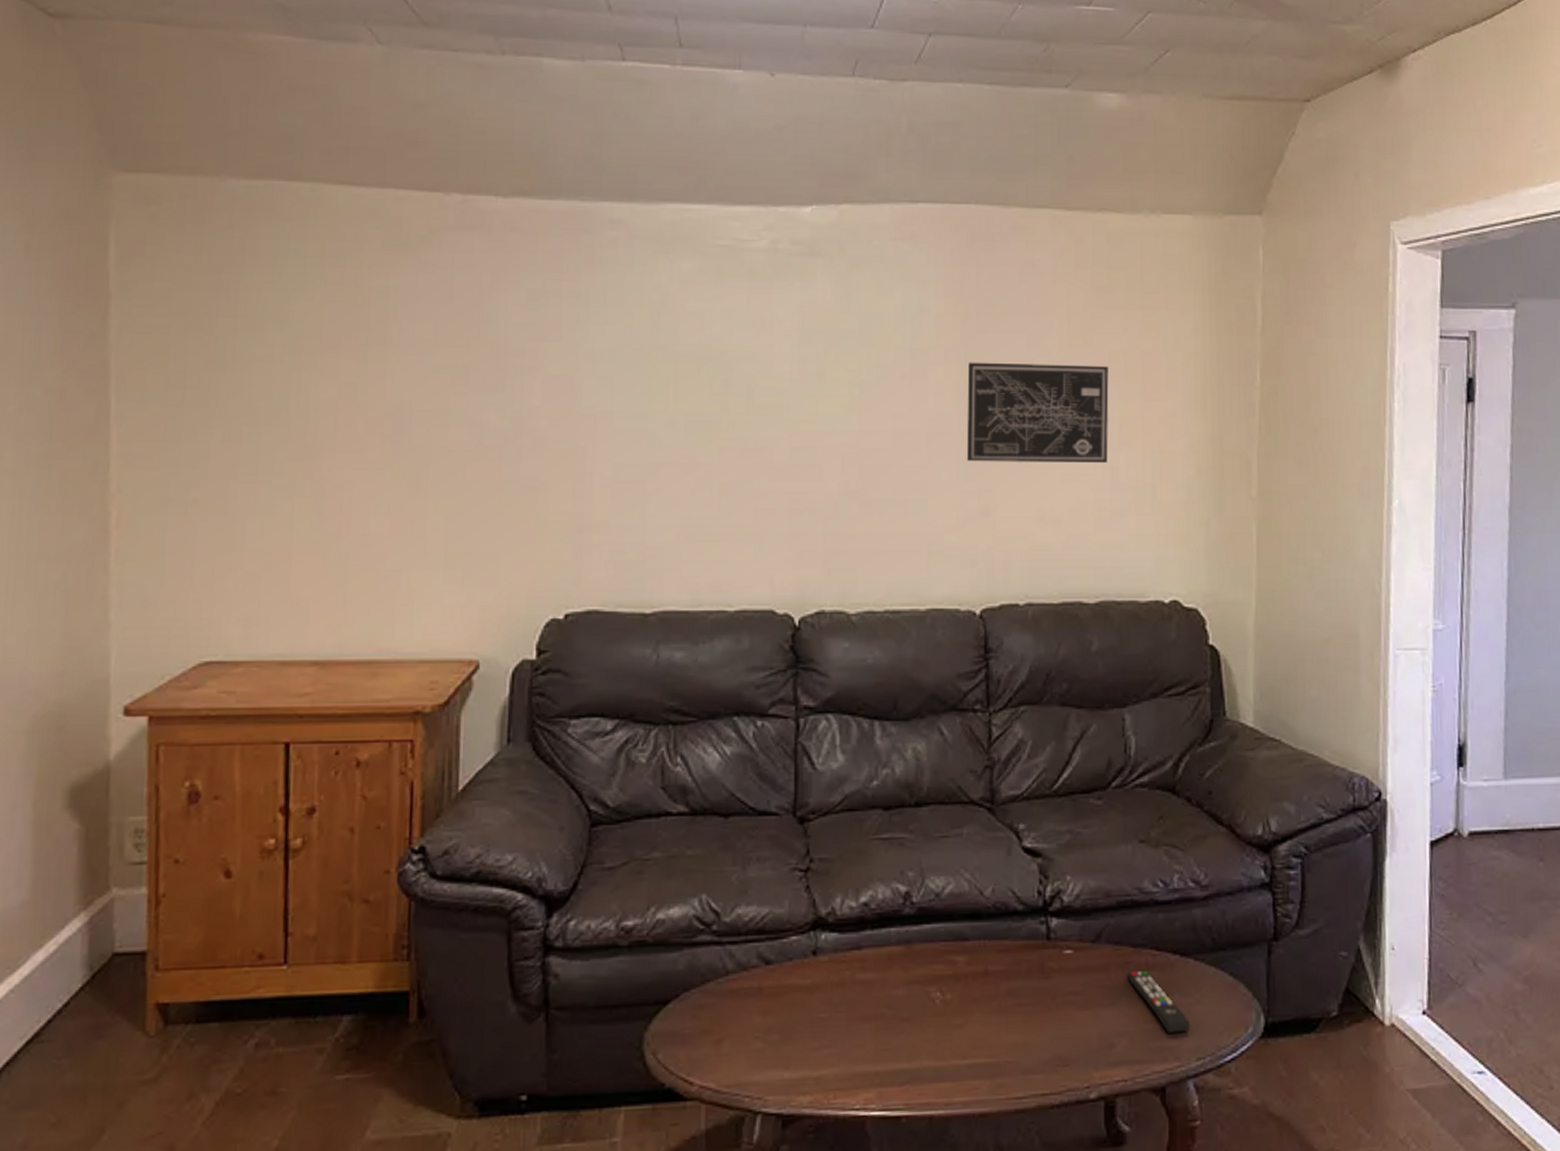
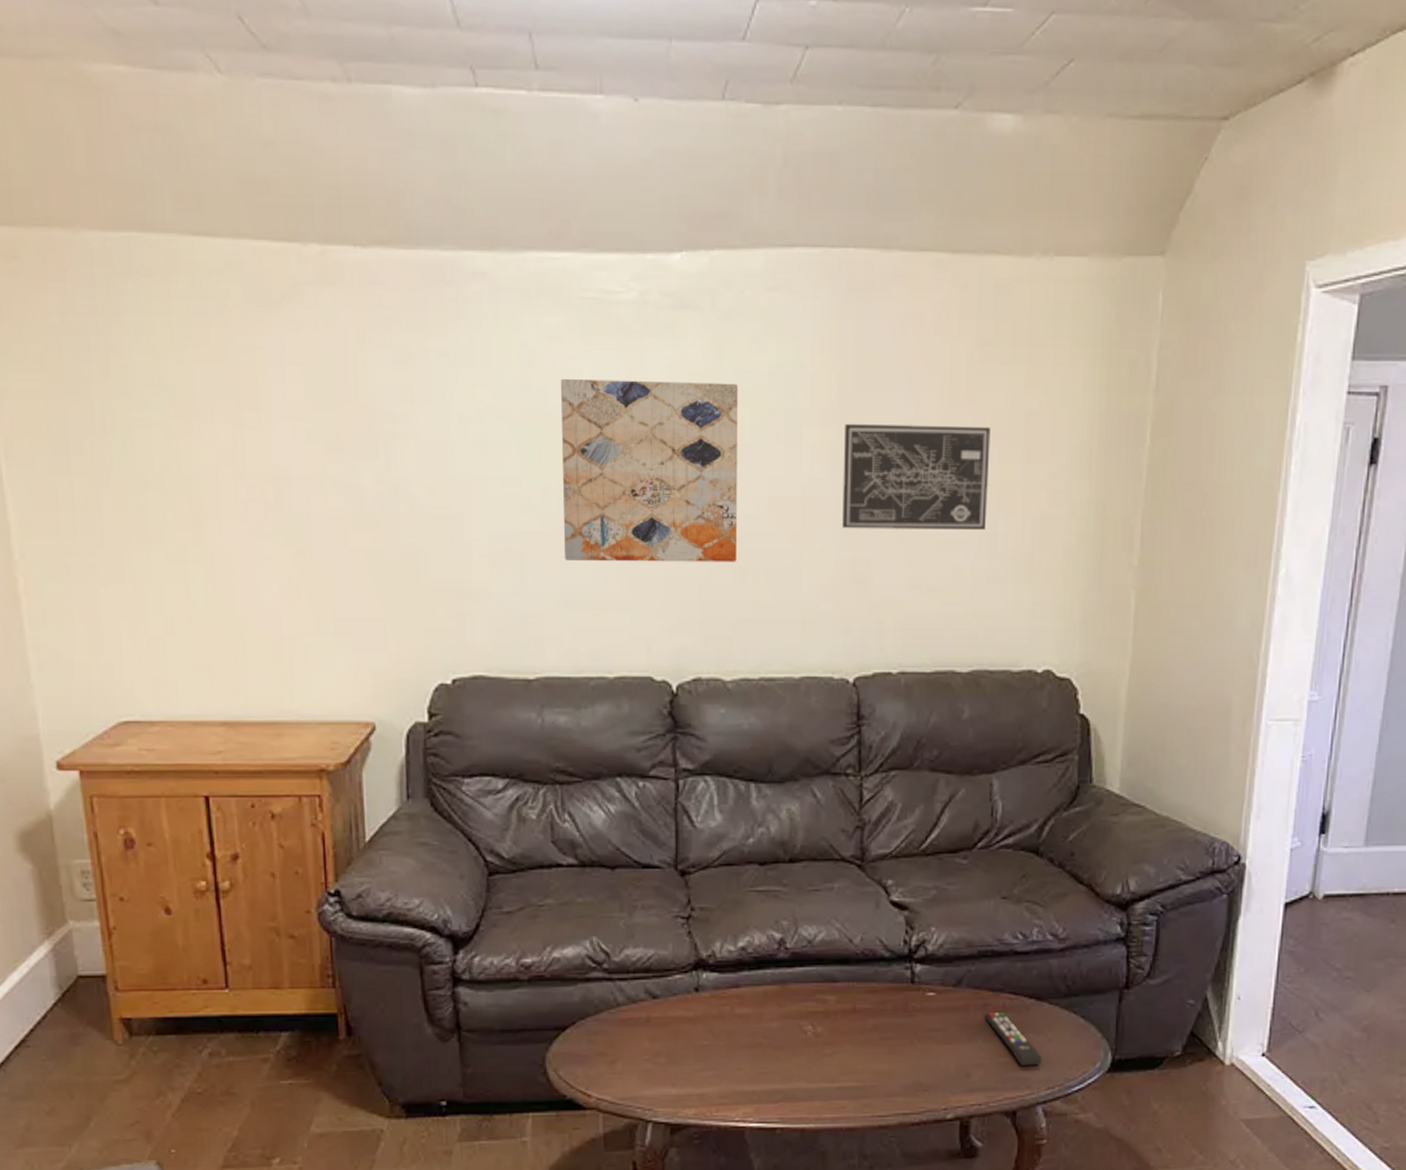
wall art: none [688,318,865,494] -> present [561,378,739,562]

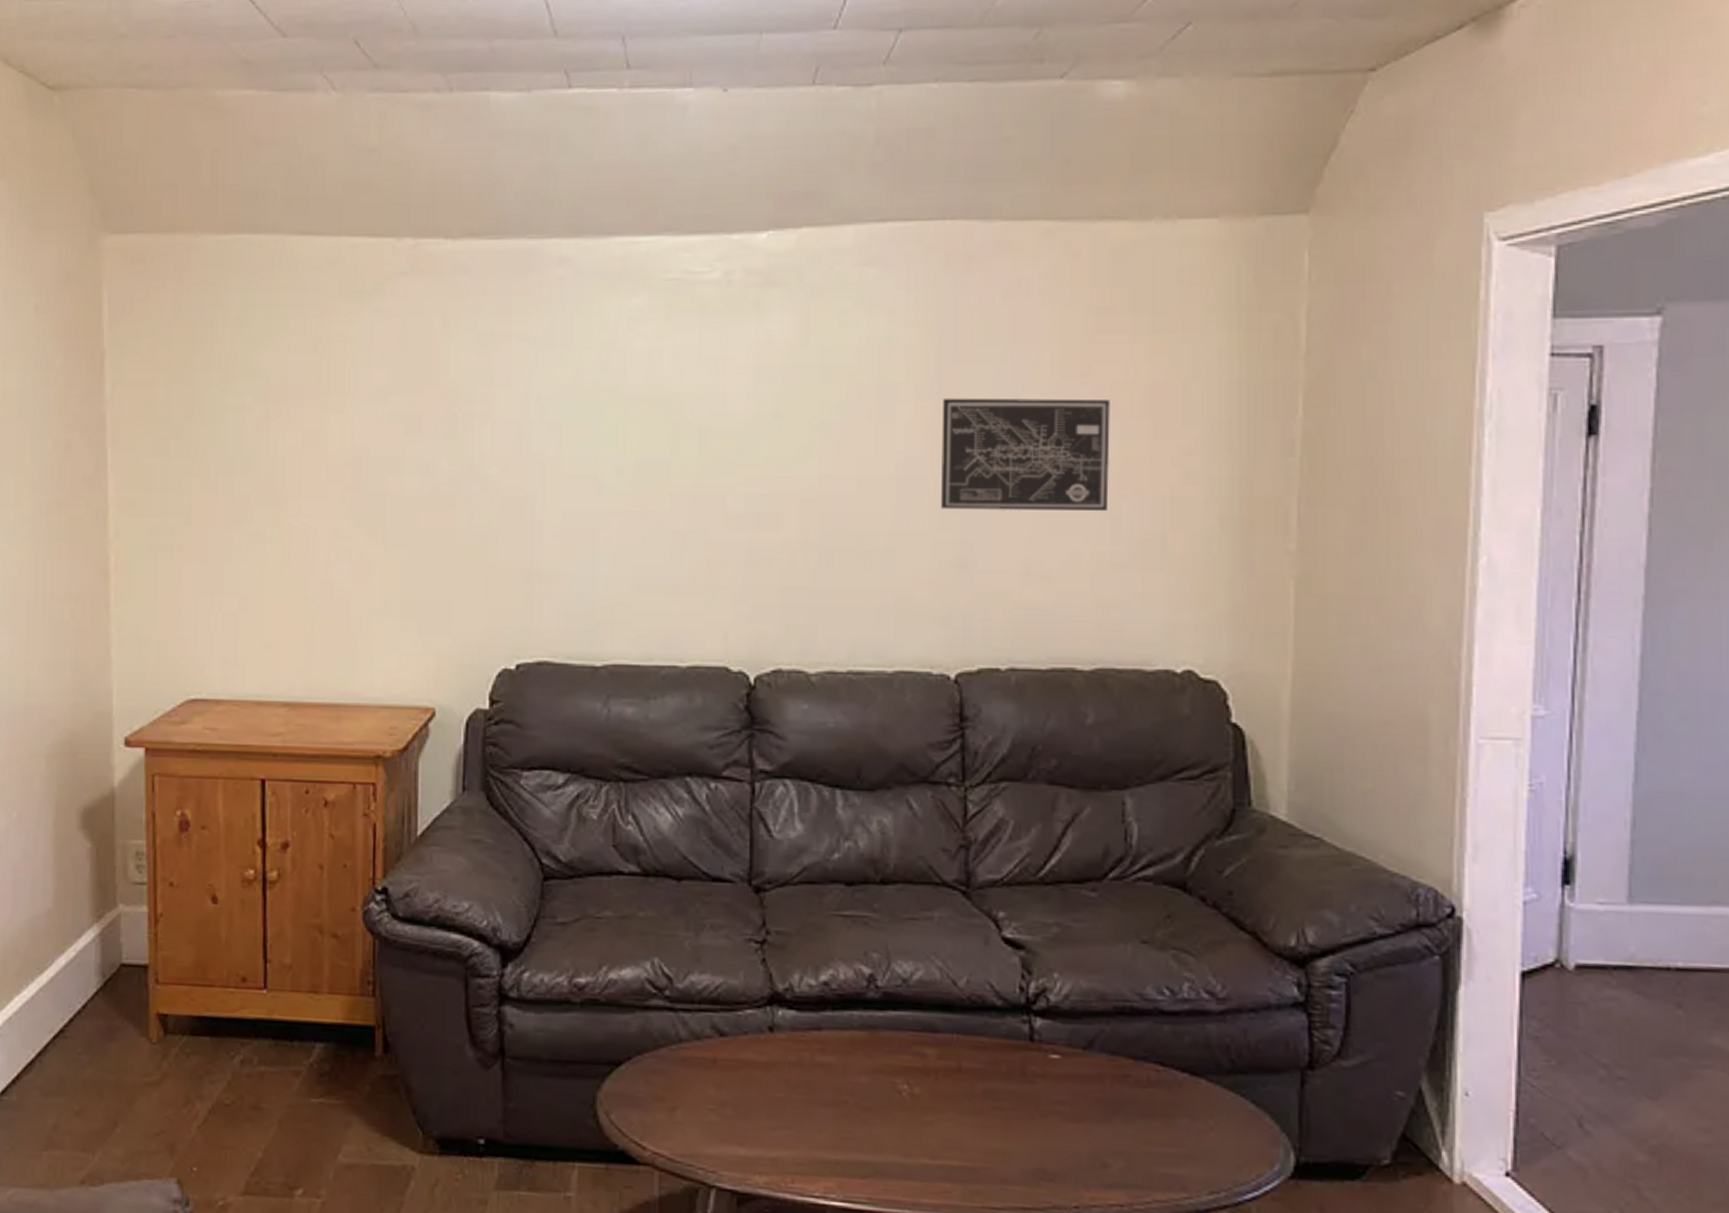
wall art: present [561,378,739,562] -> none [639,358,827,545]
remote control: present [985,1011,1042,1066] -> none [1124,1085,1202,1161]

